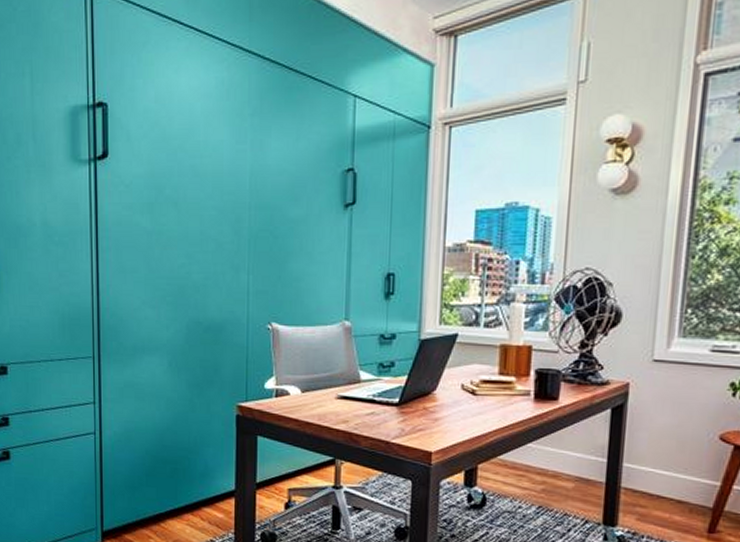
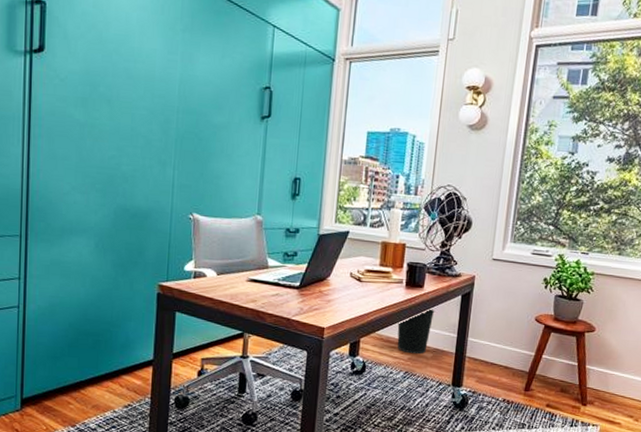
wastebasket: none [525,425,576,485] -> present [397,307,435,355]

